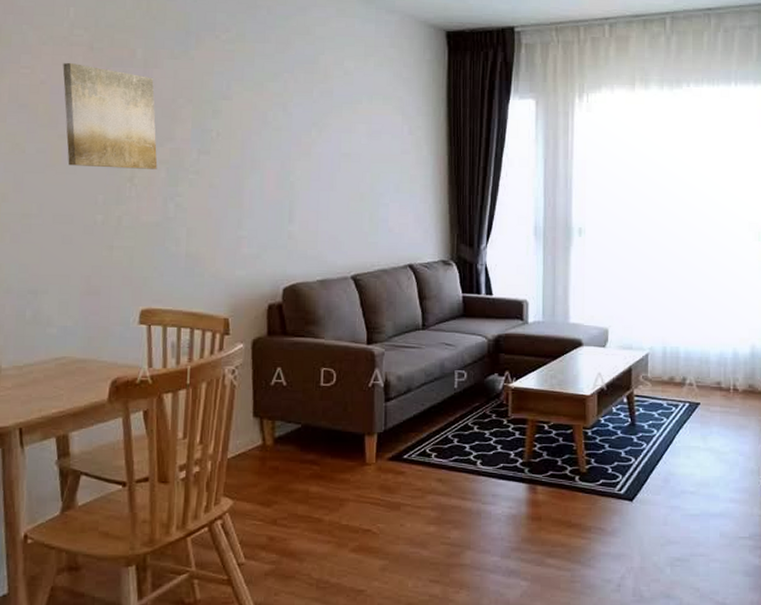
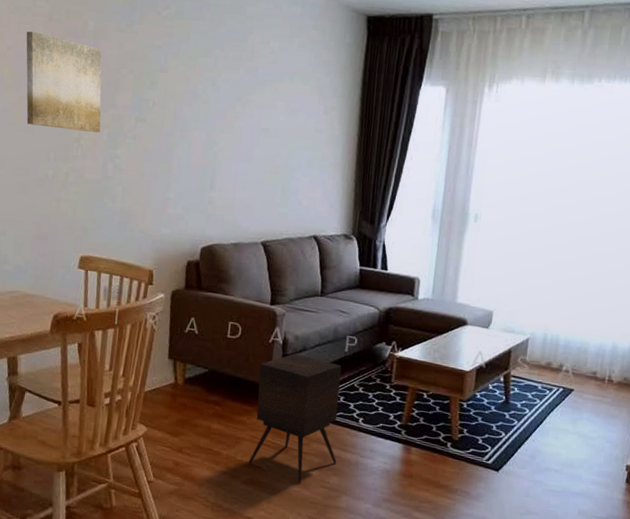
side table: none [355,396,456,543] -> present [248,353,342,483]

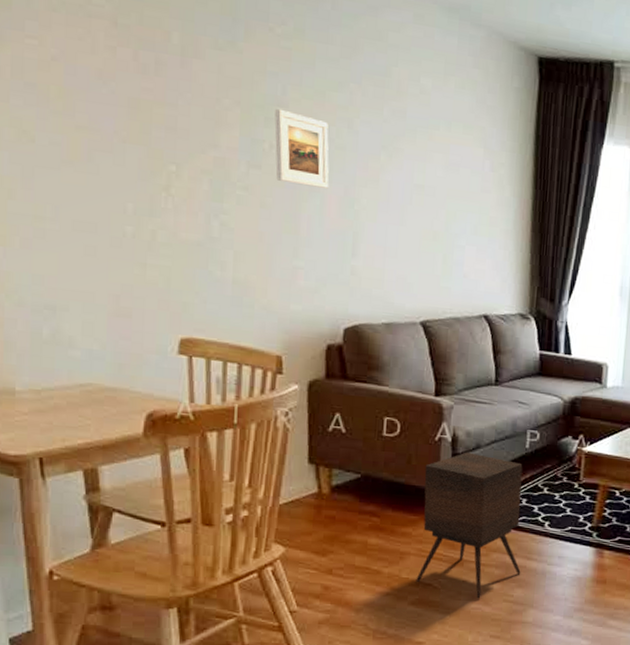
wall art: present [26,31,102,133] -> none [79,37,199,180]
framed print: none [156,74,198,135] -> present [275,108,329,189]

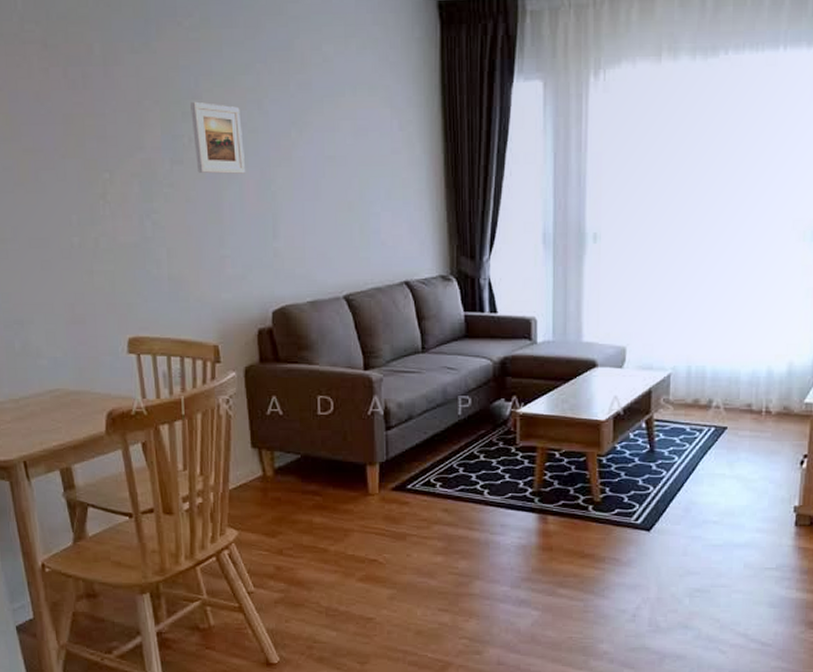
side table: present [416,452,523,599] -> none [360,424,464,573]

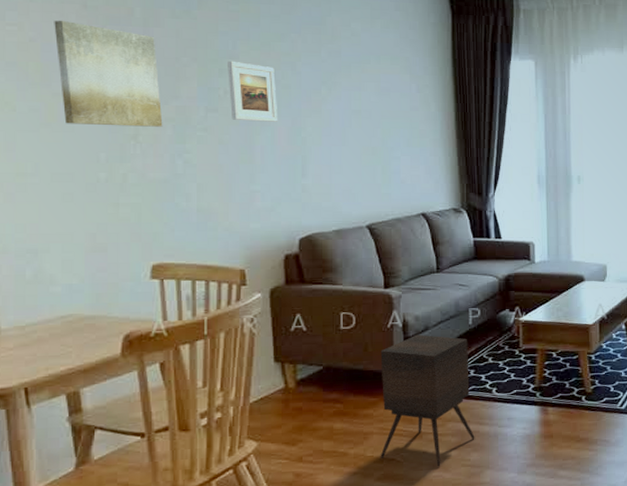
wall art: none [18,63,130,184] -> present [54,20,163,127]
side table: none [360,424,464,573] -> present [380,334,475,467]

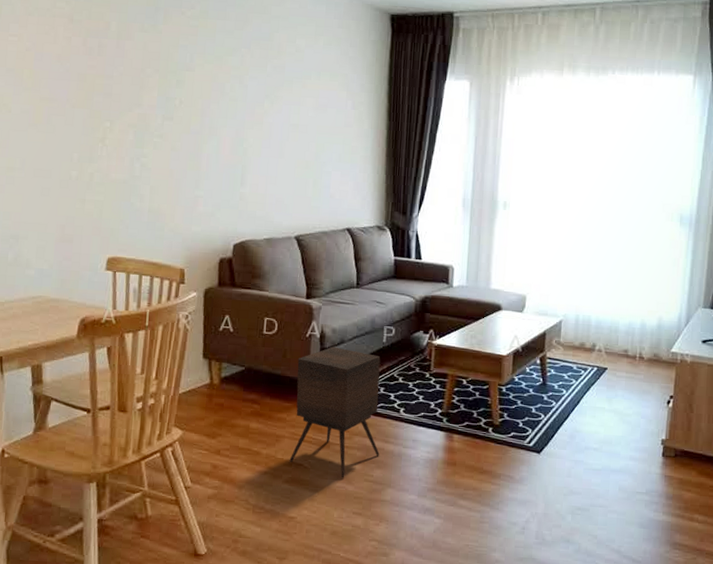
wall art: present [54,20,163,127] -> none [46,32,127,132]
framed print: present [228,60,278,122] -> none [184,72,225,132]

